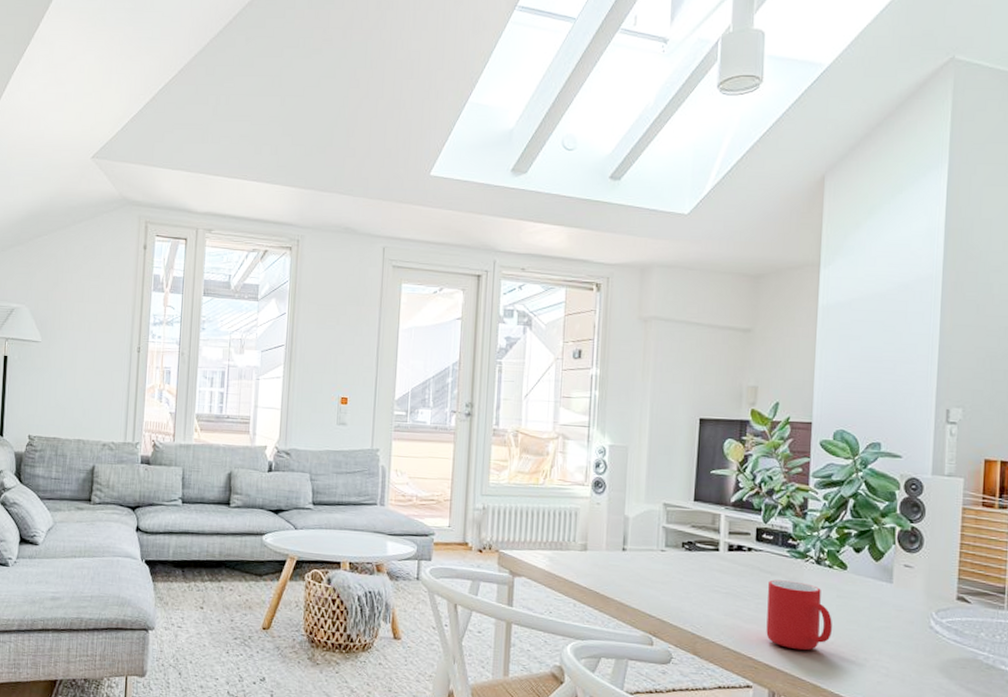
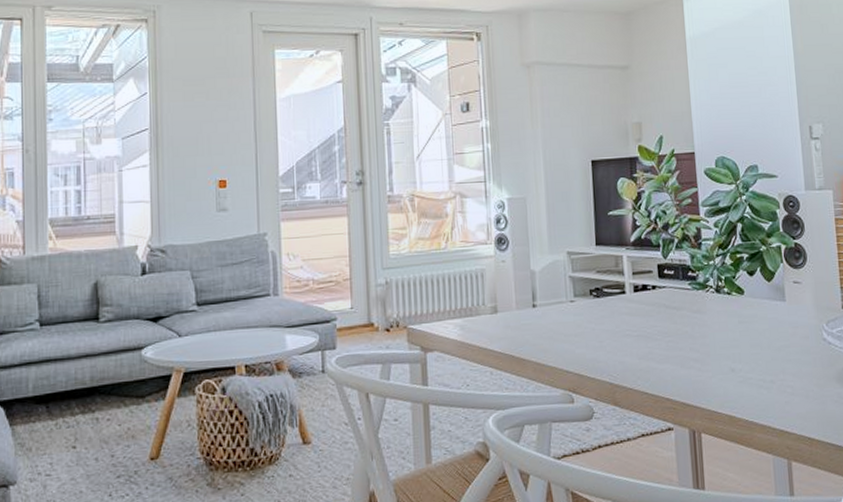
cup: present [766,579,832,650] -> none [675,313,739,383]

